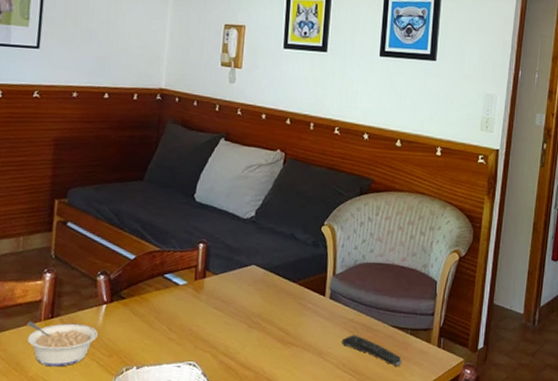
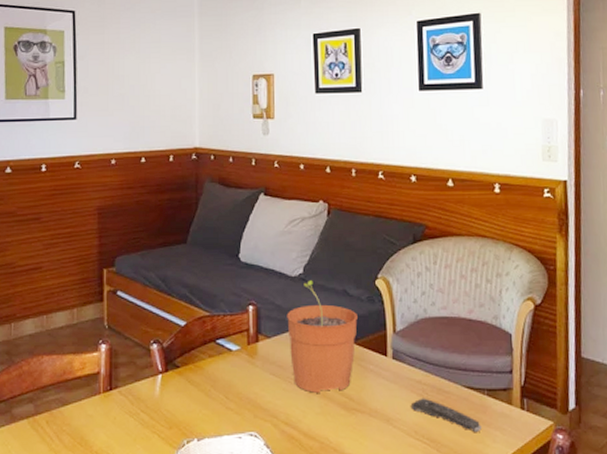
legume: present [27,321,98,367] -> none [87,394,156,441]
plant pot: none [235,223,302,327] -> present [287,280,358,393]

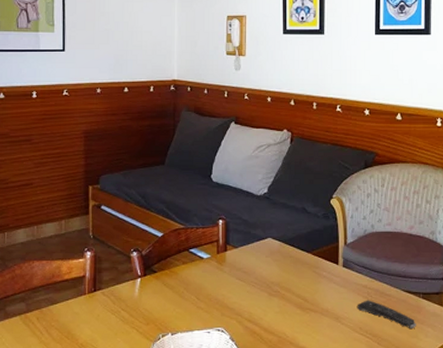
plant pot: present [287,280,358,393] -> none [252,199,314,295]

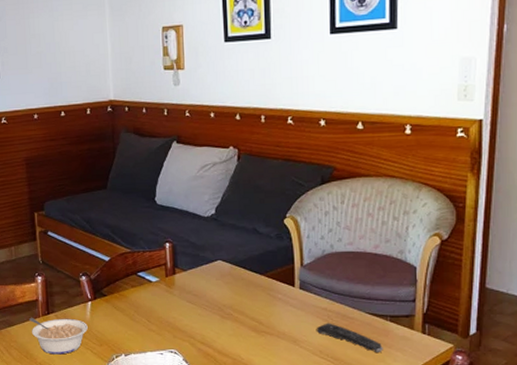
legume: none [74,294,135,335] -> present [29,317,88,355]

